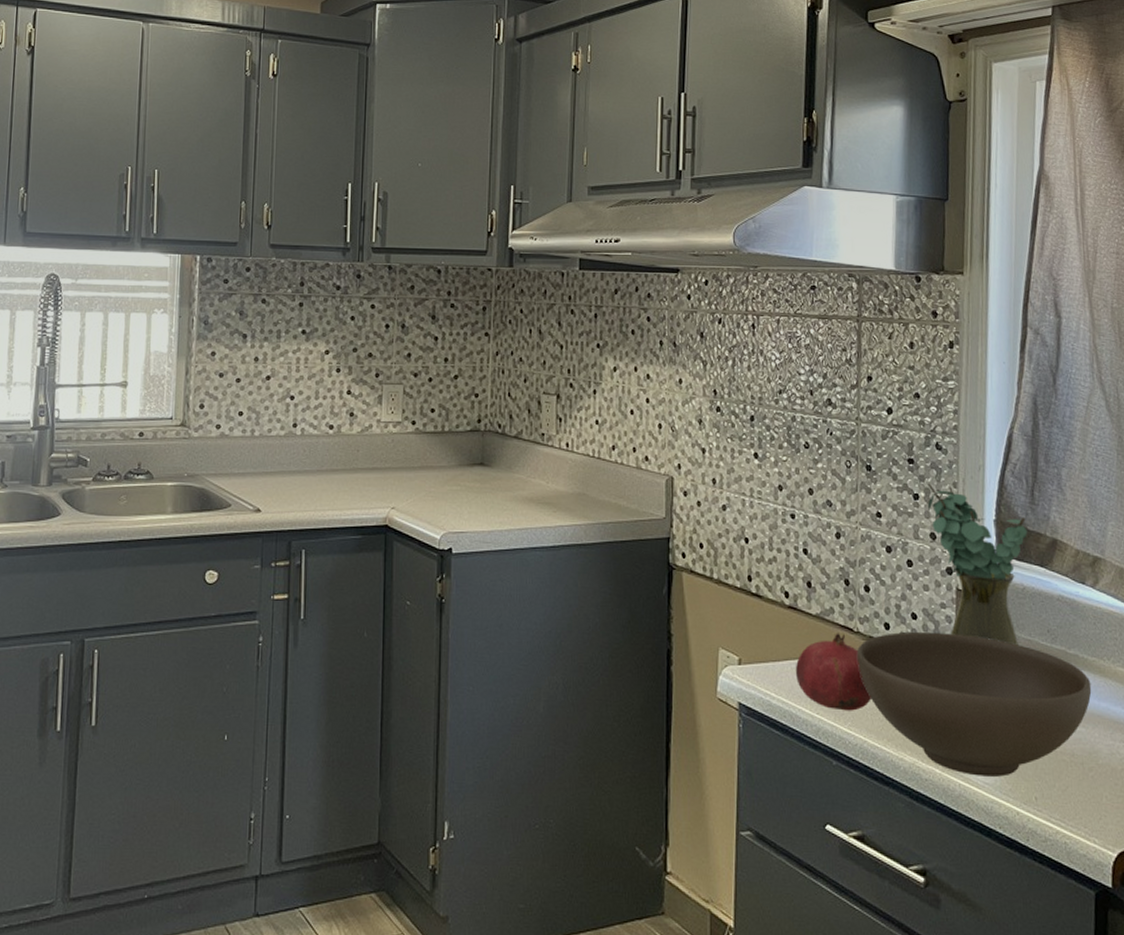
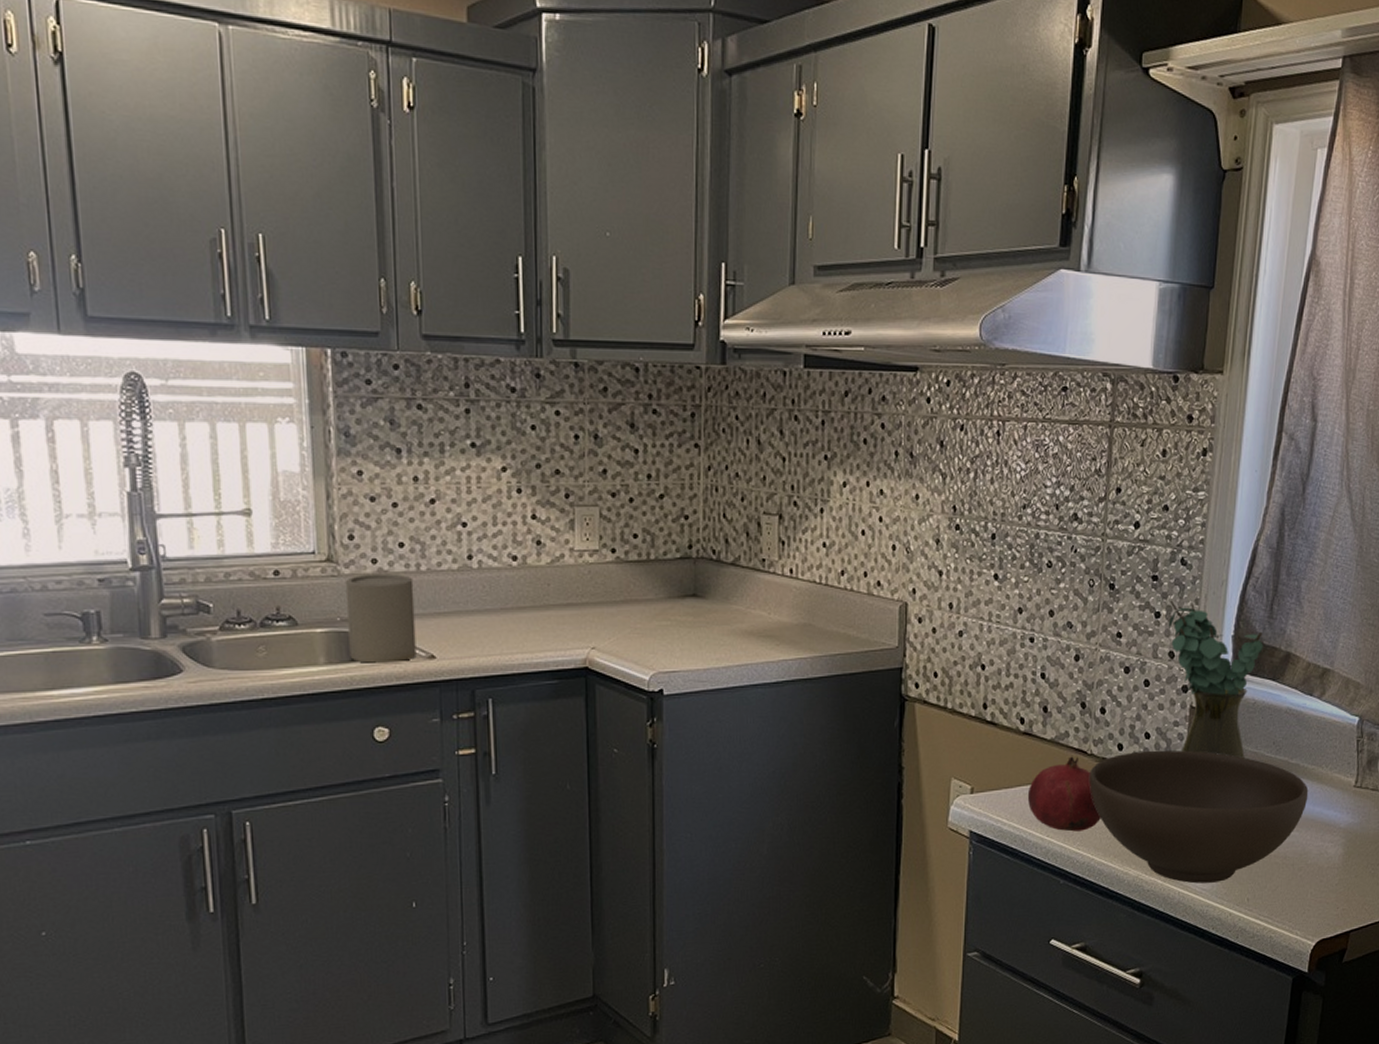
pen holder: none [192,437,248,514] -> present [345,573,417,663]

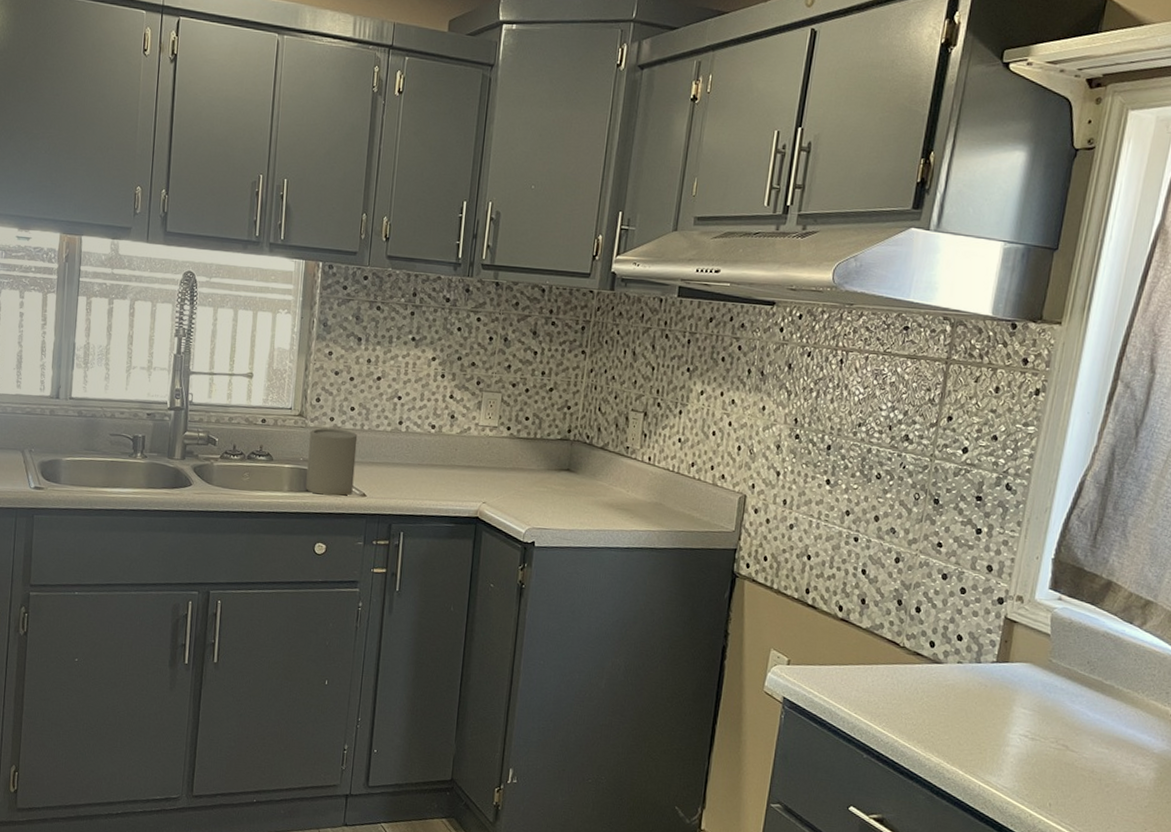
fruit: present [1027,756,1101,832] -> none [839,646,908,714]
bowl: present [1088,750,1309,884] -> none [899,650,1122,783]
vase: present [1169,600,1263,759] -> none [989,519,1084,673]

